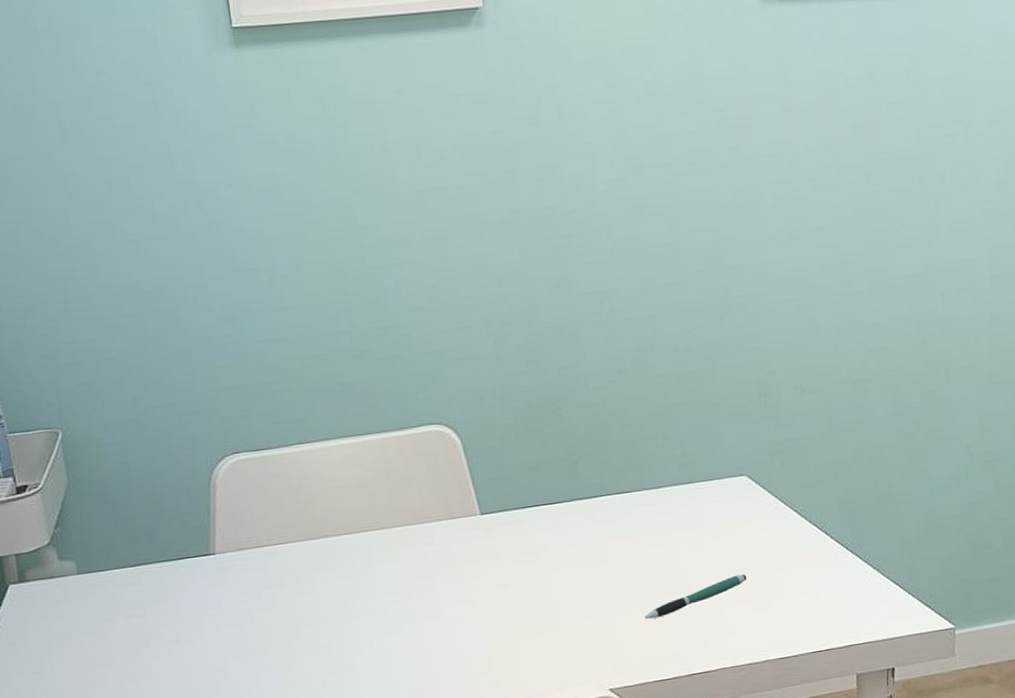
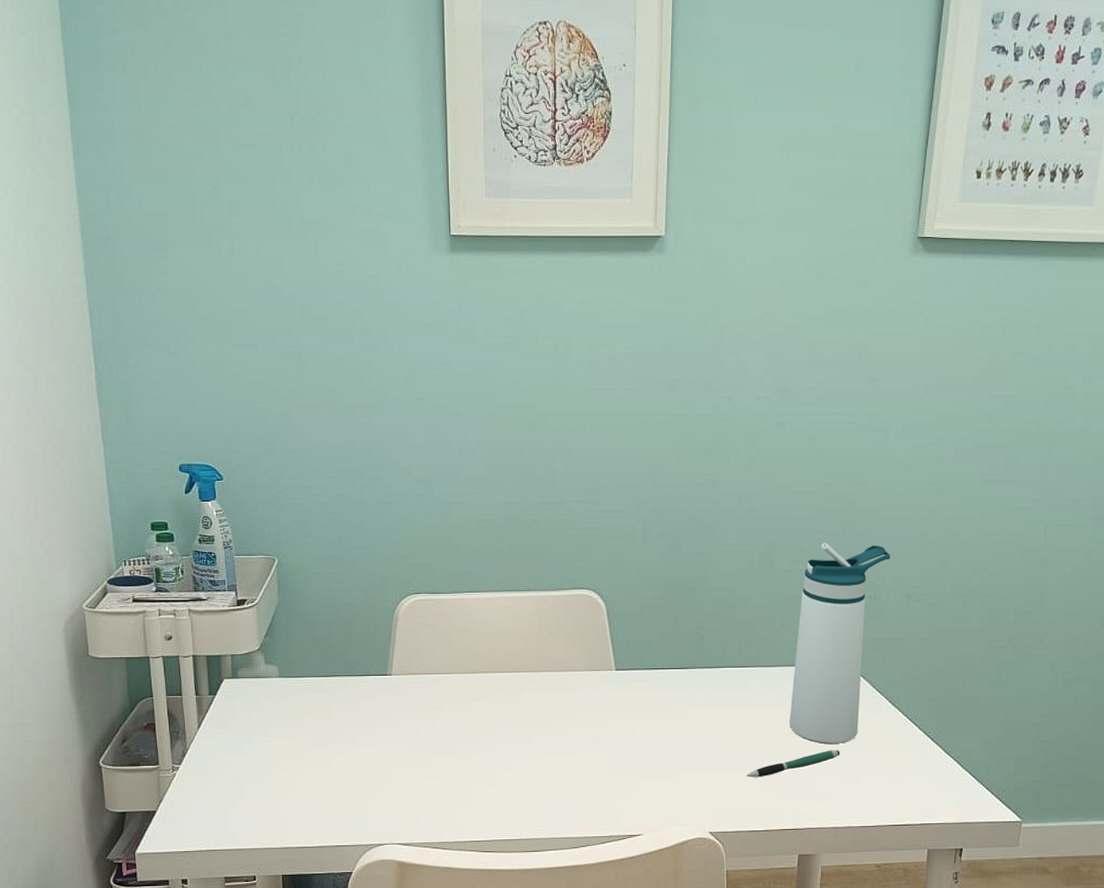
water bottle: none [683,335,778,569] -> present [789,543,891,745]

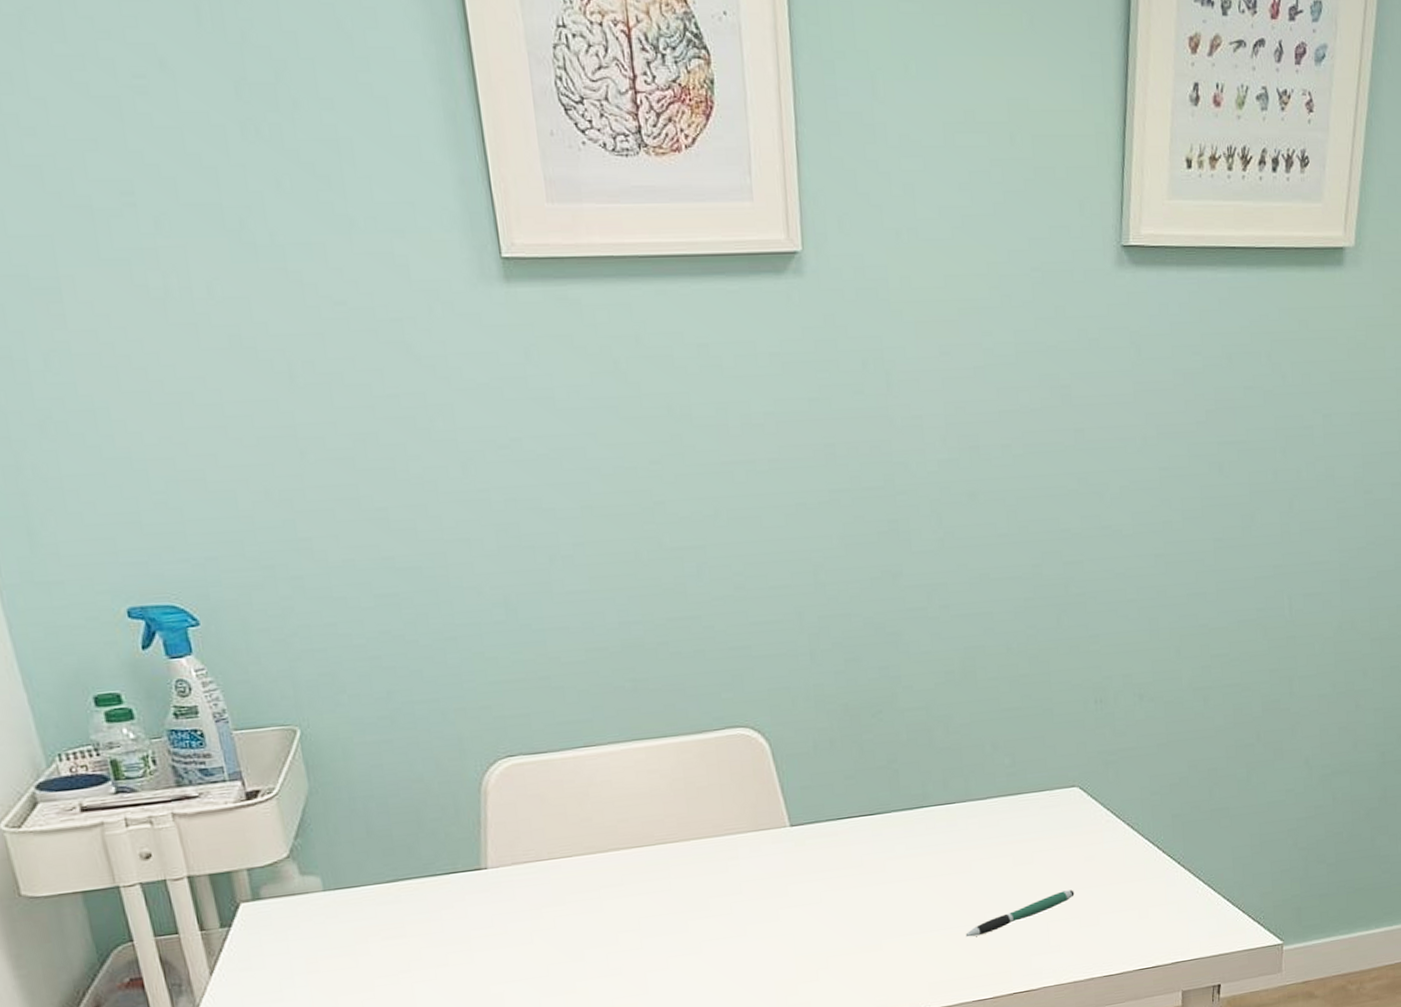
water bottle: present [789,543,891,745] -> none [1011,637,1117,885]

